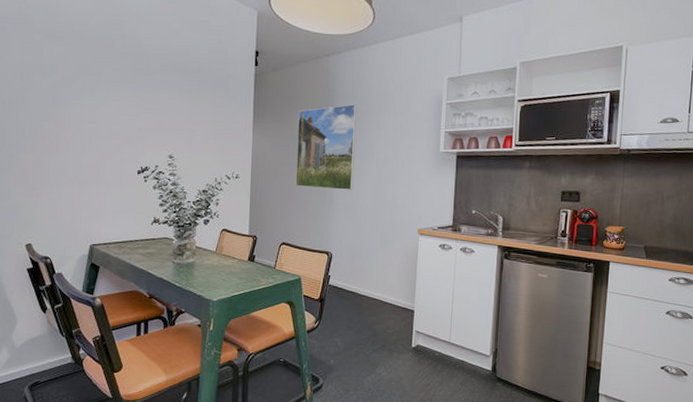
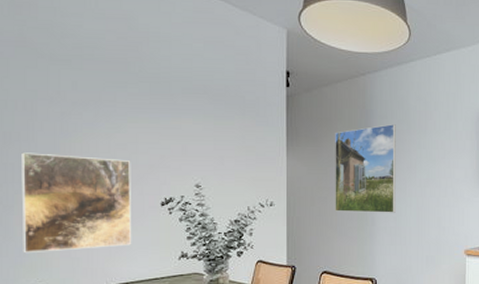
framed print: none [16,120,112,212] -> present [21,152,132,254]

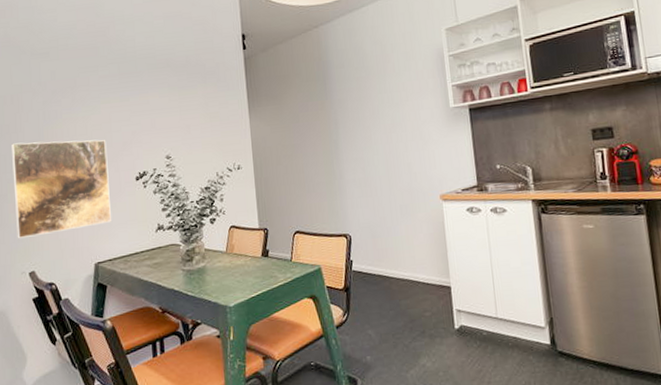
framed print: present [335,124,396,213] -> none [294,72,363,168]

